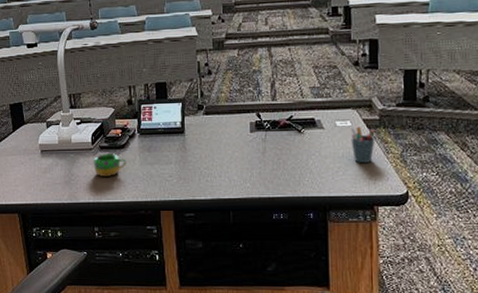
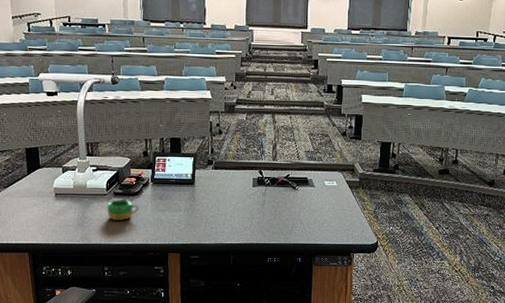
pen holder: present [350,126,375,164] -> none [335,186,355,218]

